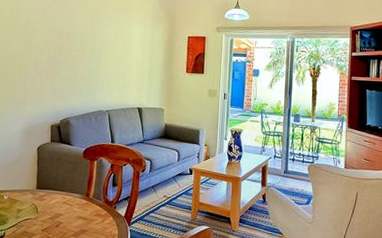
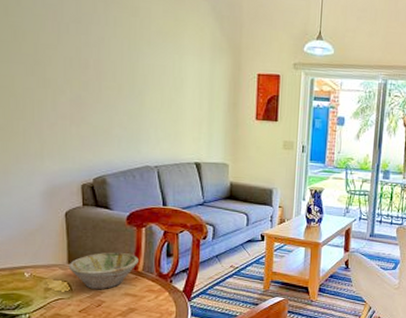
bowl: none [37,180,90,212] -> present [68,252,139,289]

